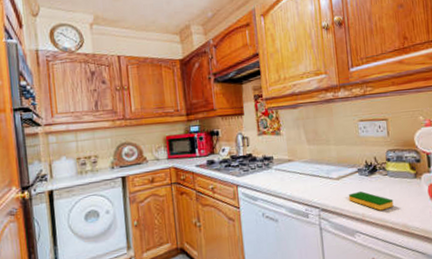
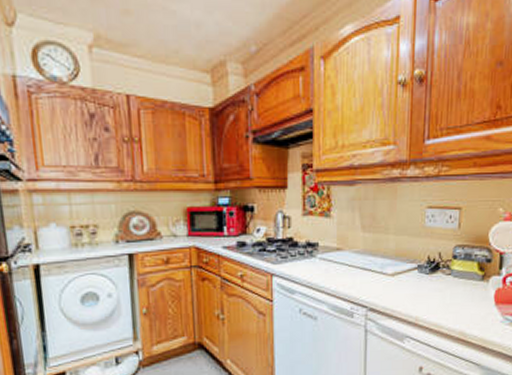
dish sponge: present [348,191,394,211] -> none [402,290,453,315]

